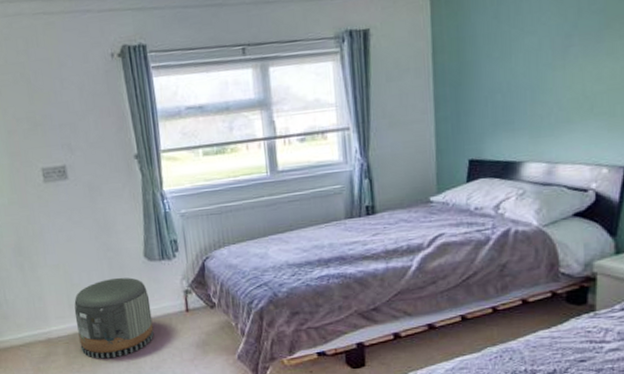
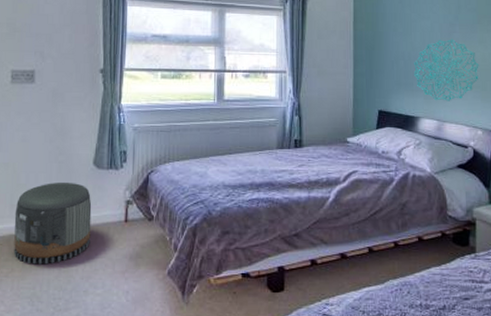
wall decoration: none [514,55,607,139] -> present [413,39,479,101]

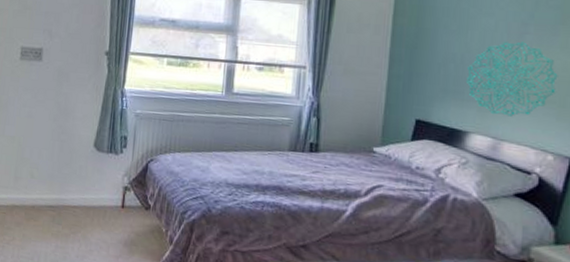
pouf: present [13,182,92,265] -> none [15,160,90,238]

